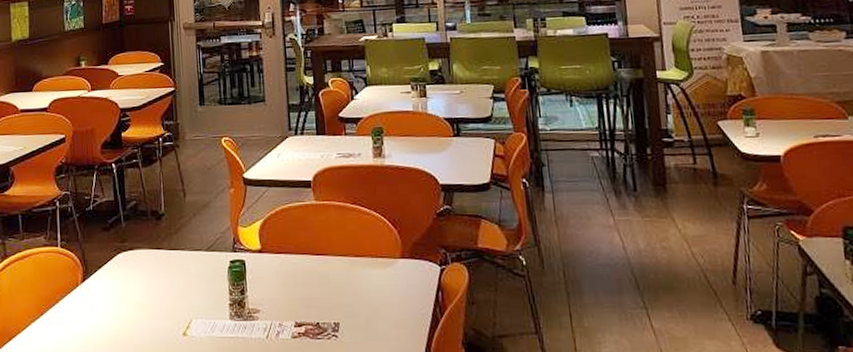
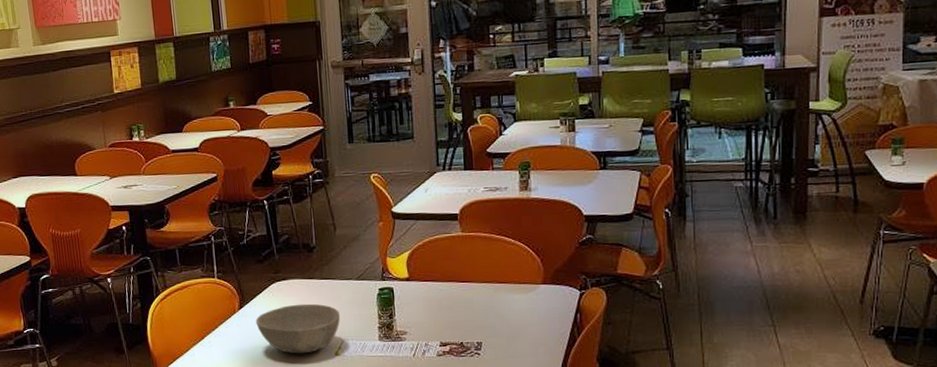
bowl: none [99,276,189,334] -> present [256,303,340,354]

